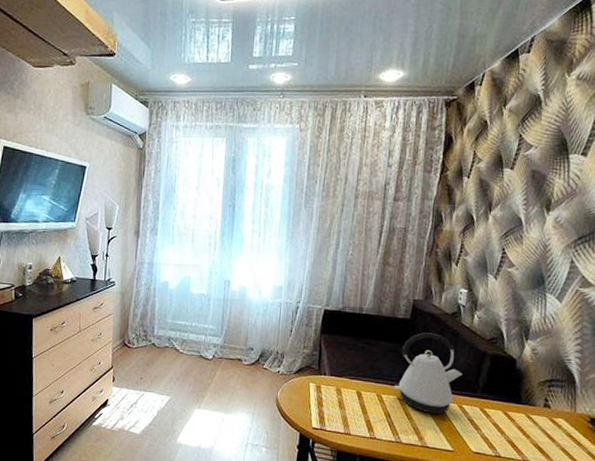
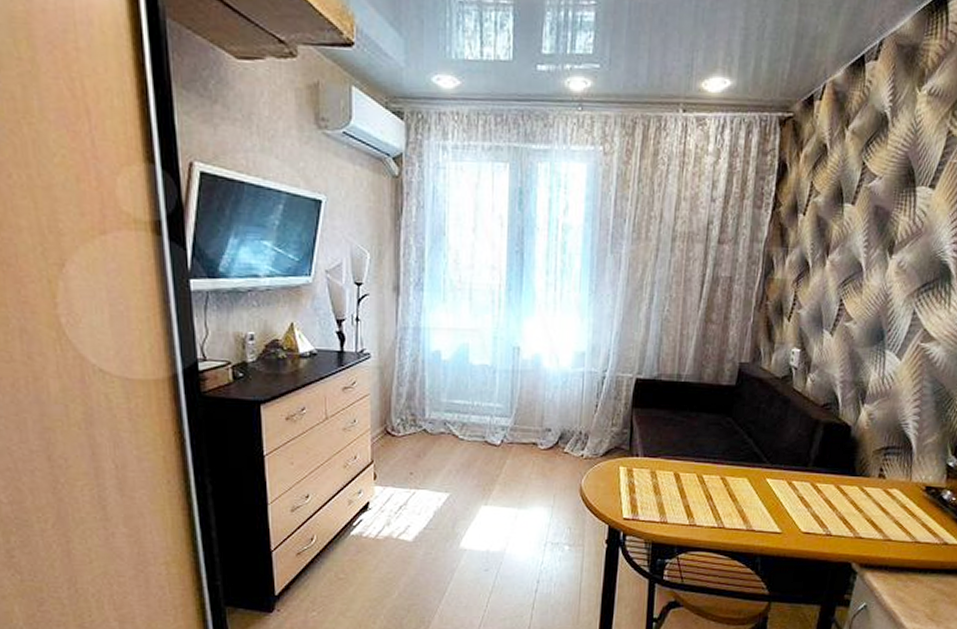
kettle: present [394,332,462,415] -> none [717,401,793,493]

